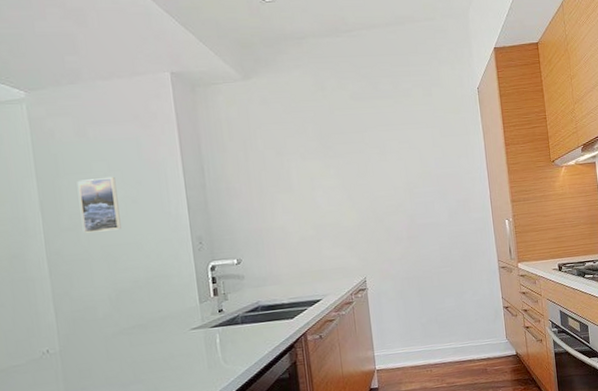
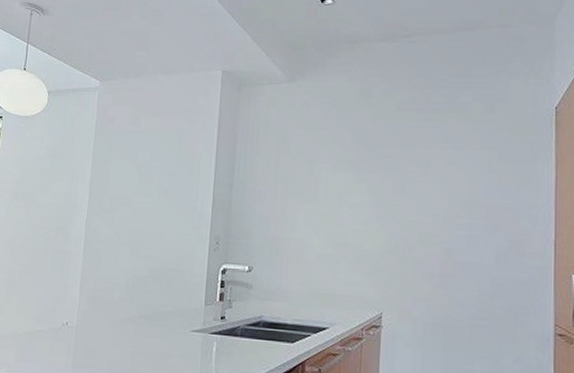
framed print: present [77,176,121,233] -> none [119,165,155,218]

